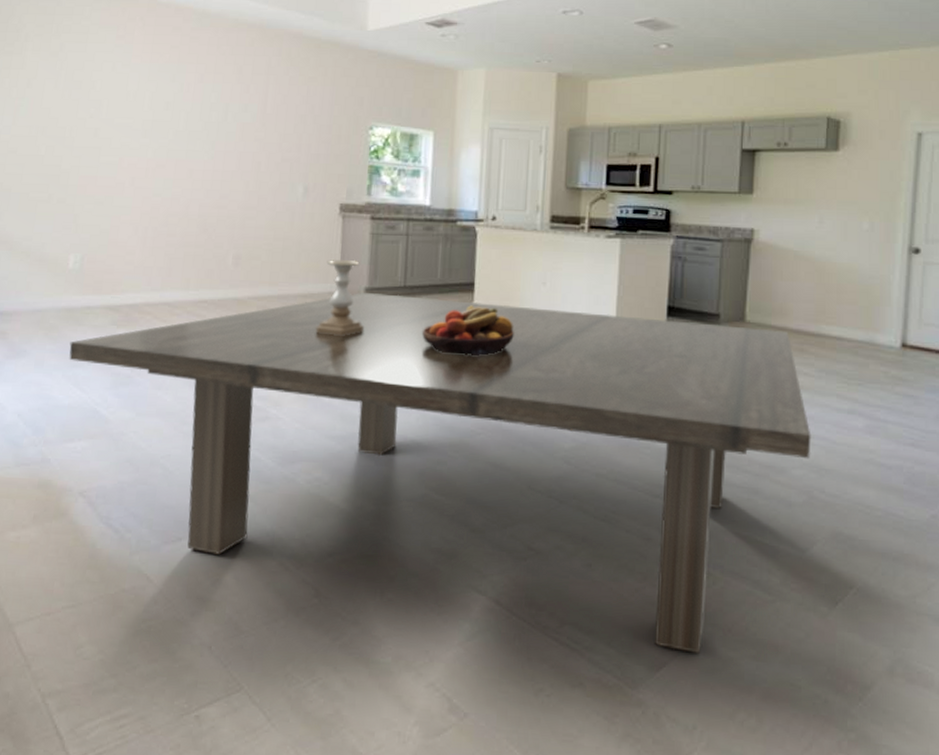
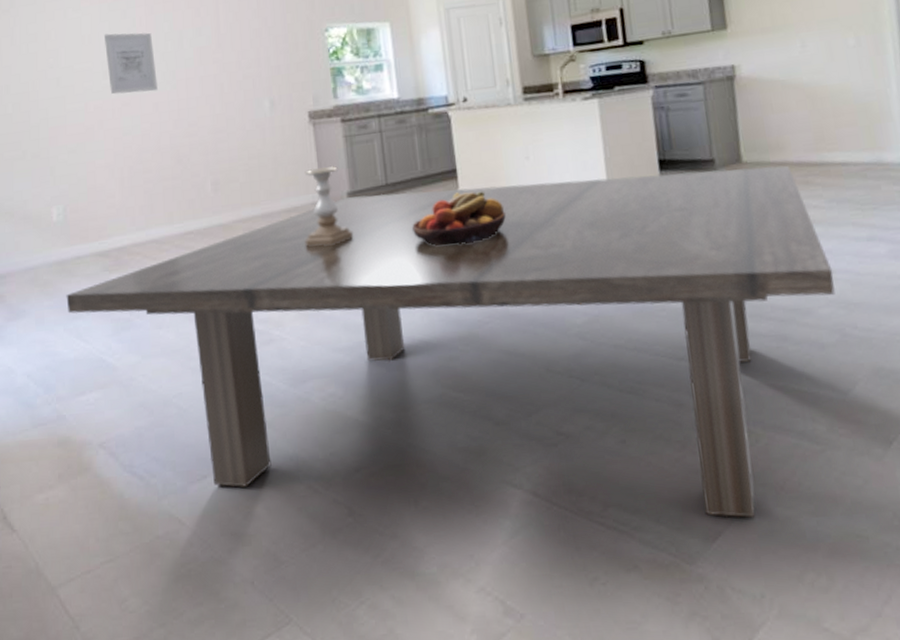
wall art: none [147,94,198,158] -> present [104,32,158,95]

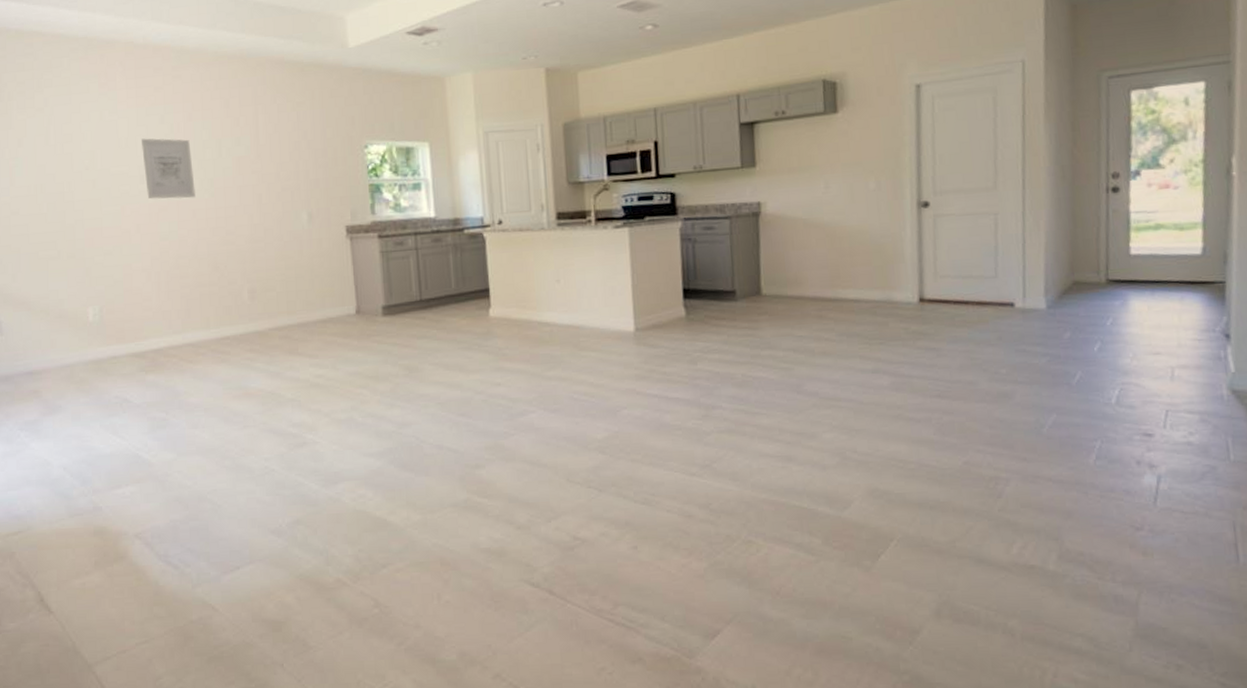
dining table: present [66,165,835,518] -> none [102,299,839,618]
candle holder: present [304,165,354,247] -> none [339,279,387,357]
fruit bowl: present [412,191,506,246] -> none [444,310,535,361]

